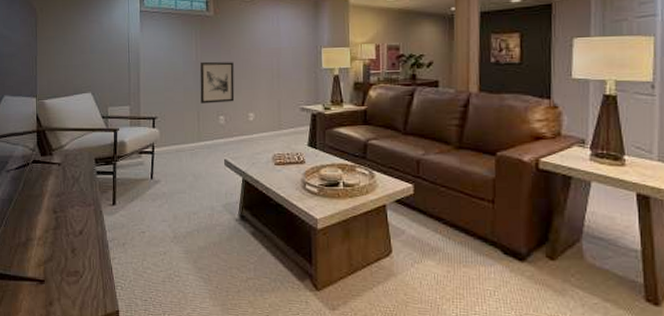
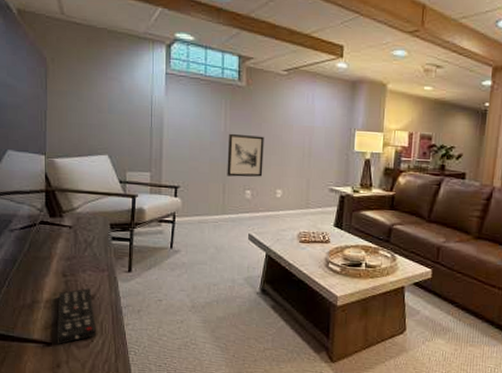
remote control: none [48,223,85,282] -> present [56,288,97,345]

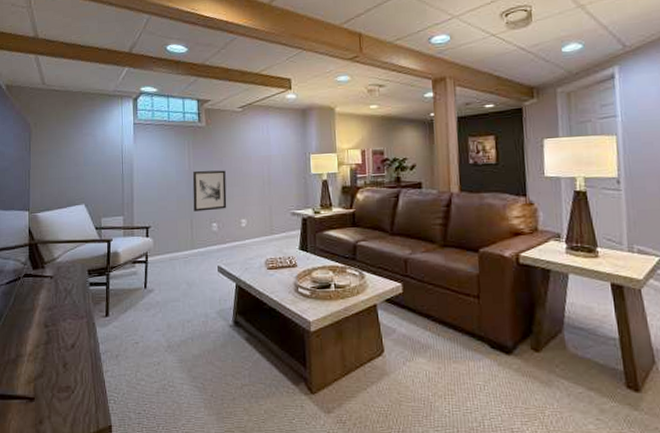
remote control: present [56,288,97,345] -> none [39,337,77,400]

